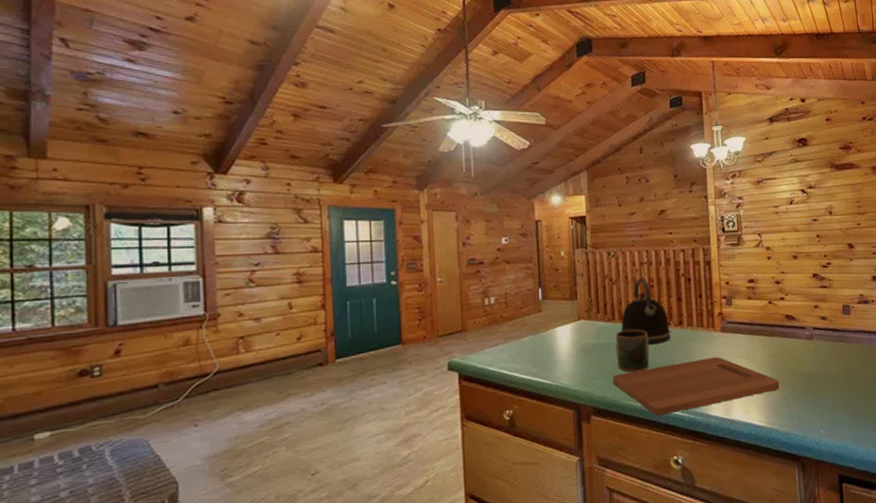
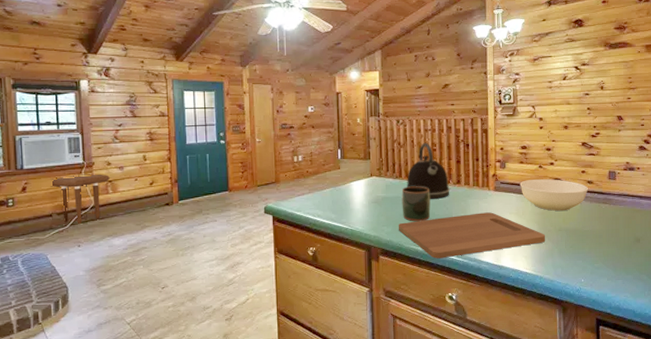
side table: none [156,329,242,397] -> present [50,174,110,225]
bowl: none [748,316,823,353] -> present [520,179,589,212]

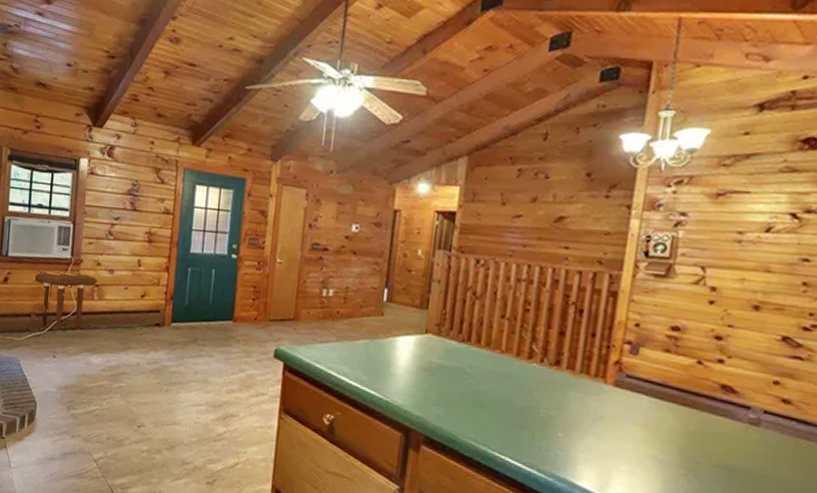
cutting board: present [398,212,546,259] -> none [453,405,691,479]
mug: present [401,186,431,222] -> none [464,356,511,410]
kettle: present [407,142,450,199] -> none [476,296,543,383]
bowl: present [520,179,589,212] -> none [658,378,782,438]

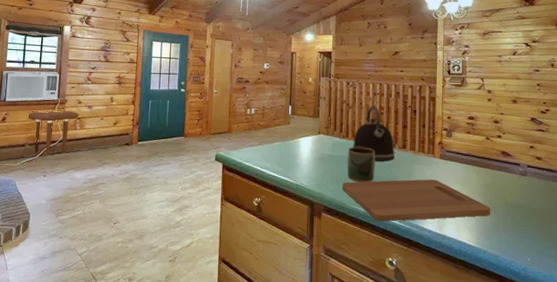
cutting board: none [453,405,691,479] -> present [342,179,491,222]
mug: none [464,356,511,410] -> present [347,147,376,183]
kettle: none [476,296,543,383] -> present [353,105,395,162]

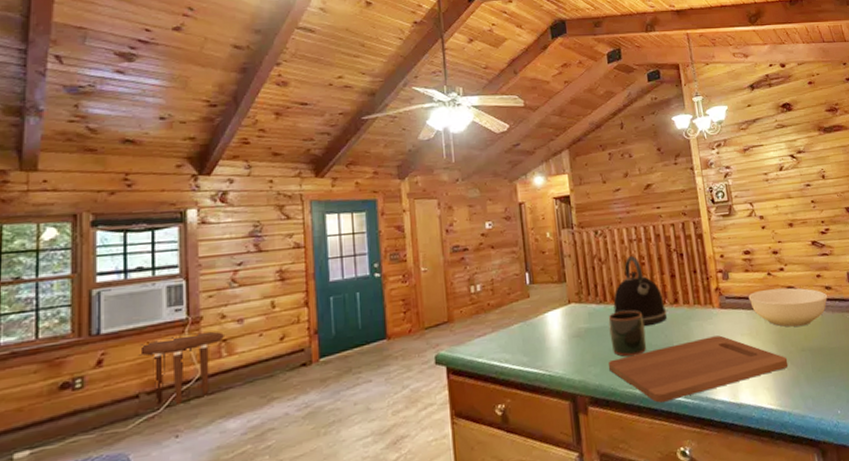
bowl: none [466,150,537,186] -> present [748,287,828,327]

